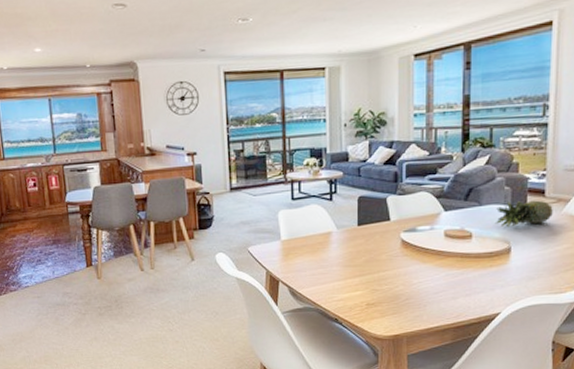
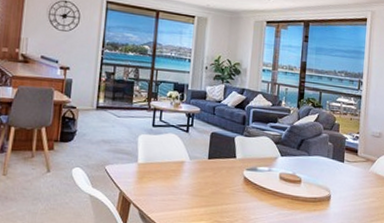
fruit: present [494,200,553,228] -> none [319,155,363,178]

